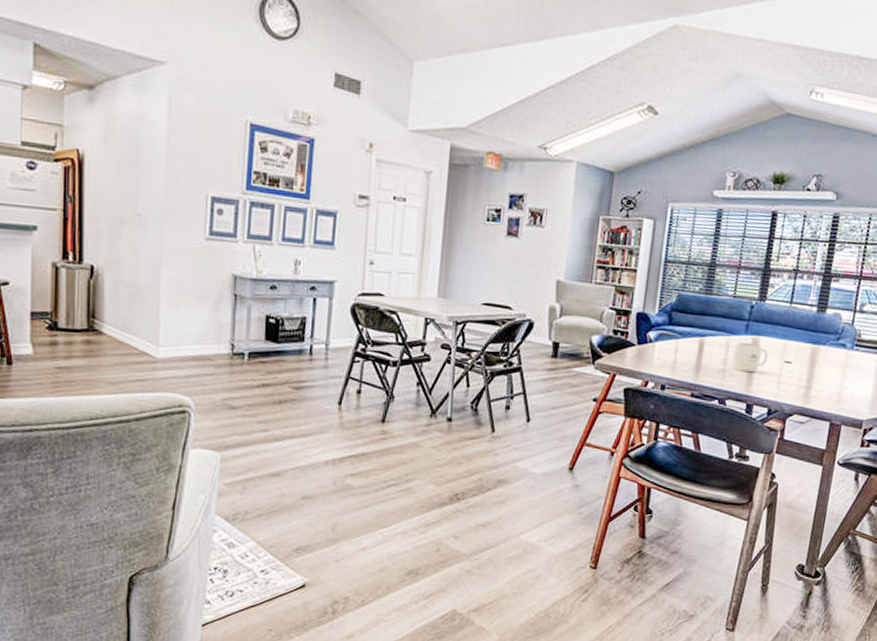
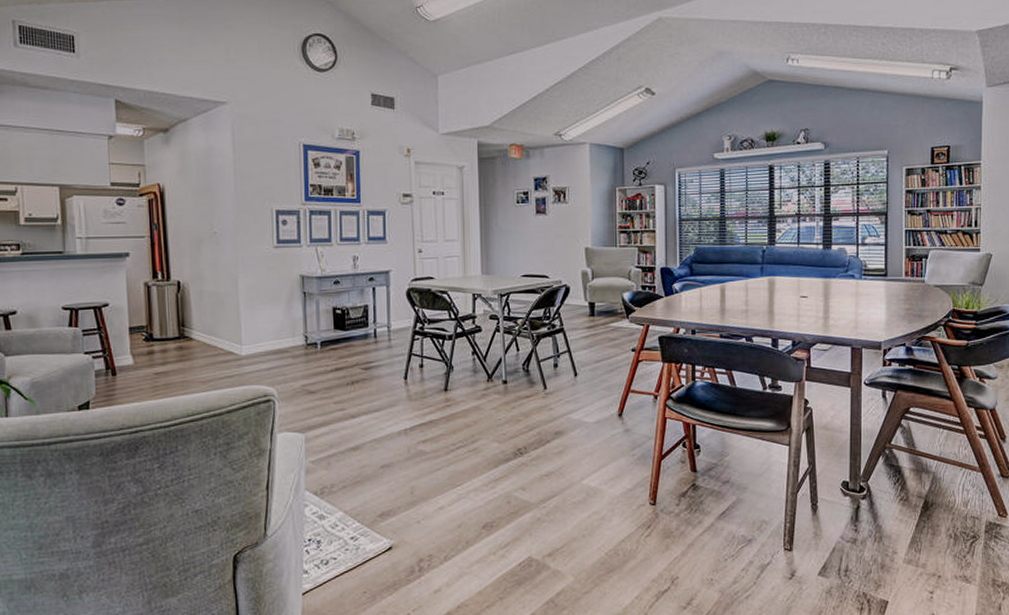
mug: present [732,342,768,373] -> none [753,283,785,310]

